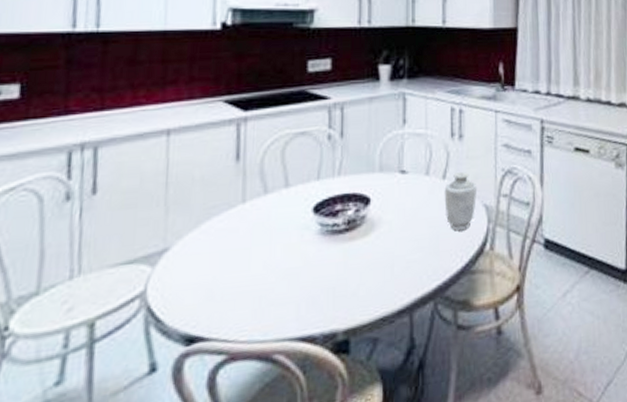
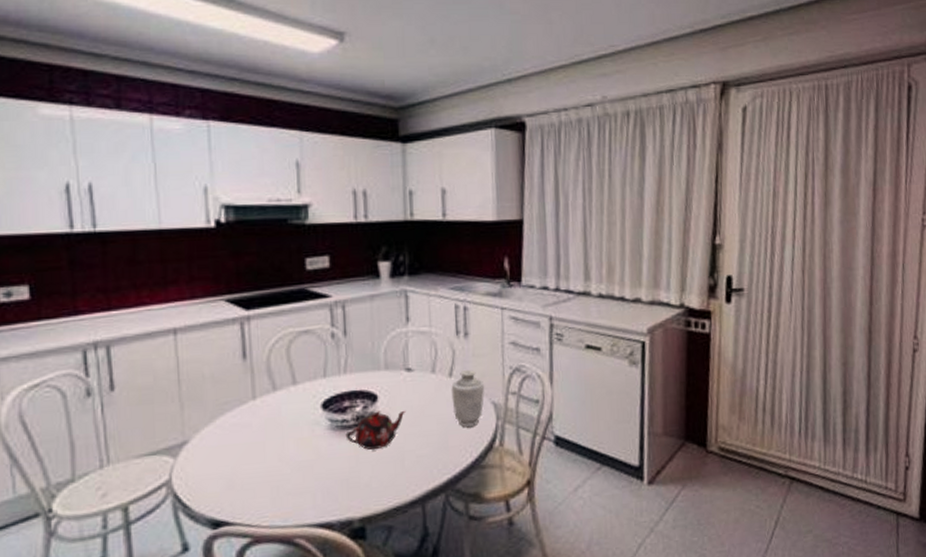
teapot: none [335,213,399,256] -> present [345,410,407,450]

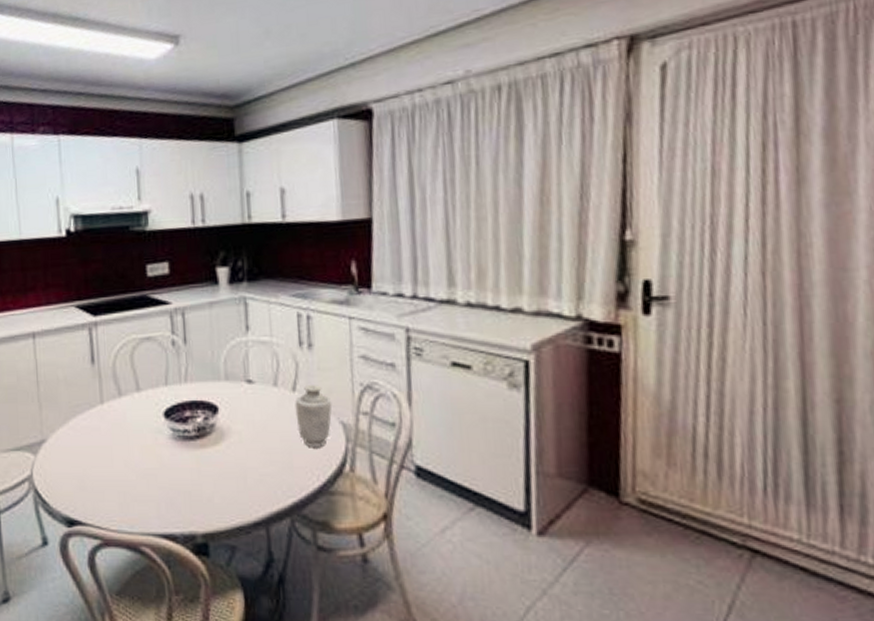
teapot: present [345,410,407,450] -> none [187,423,248,463]

